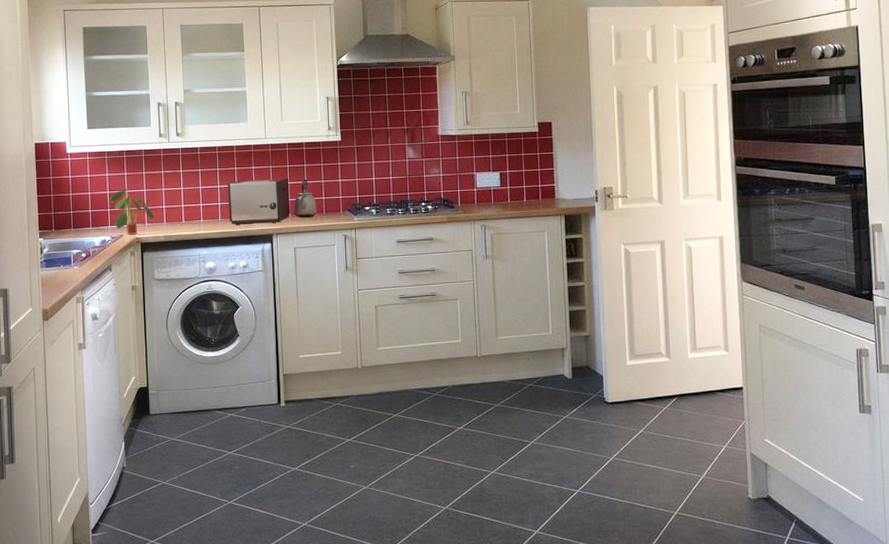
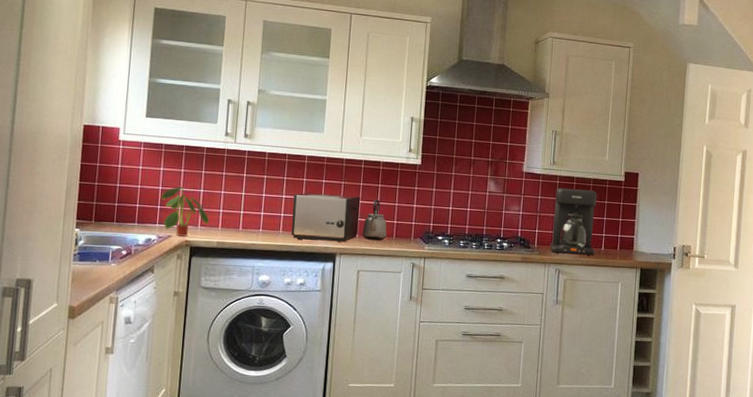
coffee maker: none [472,144,517,210] -> present [549,187,597,256]

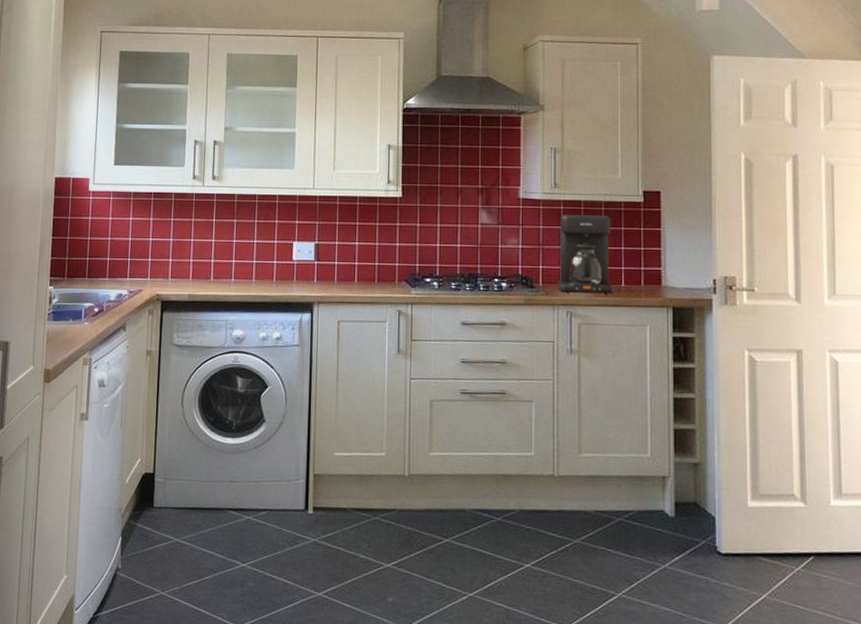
plant: present [160,186,209,237] -> none [130,236,179,290]
toaster: present [291,192,361,242] -> none [264,235,338,290]
kettle: present [362,200,388,241] -> none [341,240,369,287]

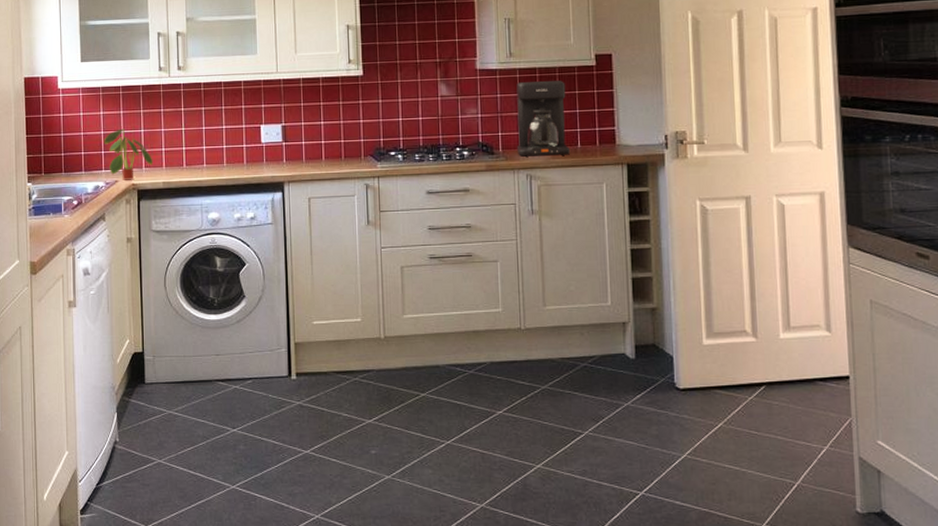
plant: none [130,236,179,290] -> present [103,128,152,180]

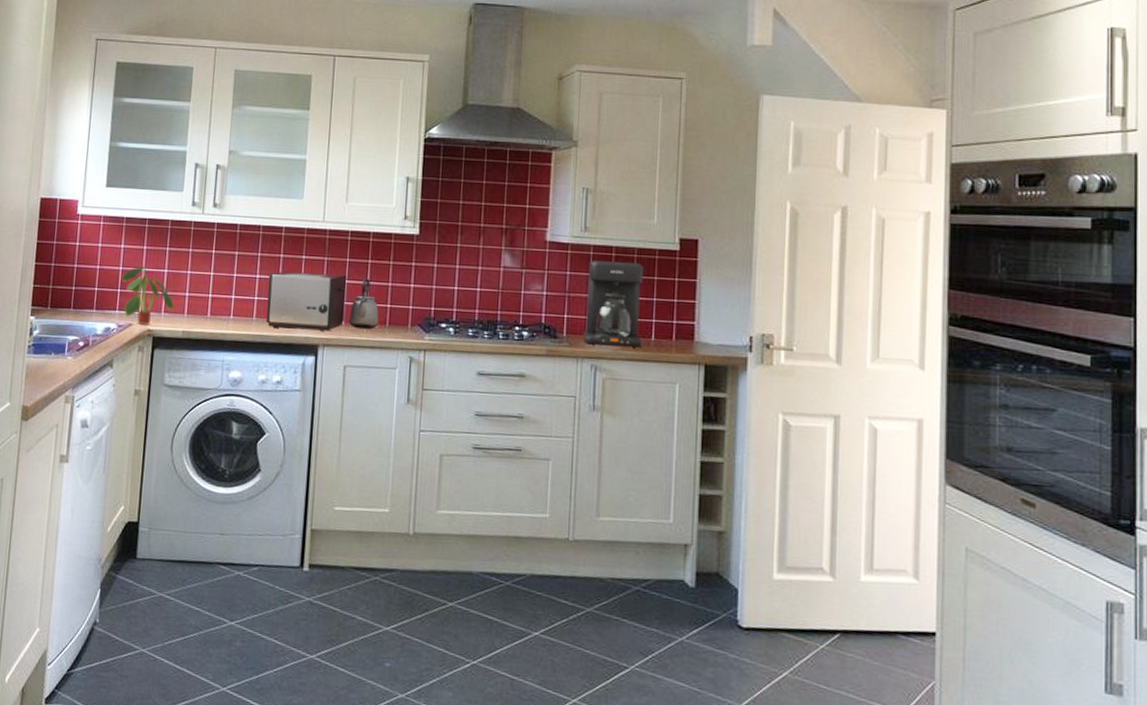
toaster: none [233,118,304,171] -> present [266,271,347,331]
kettle: none [309,119,336,165] -> present [349,279,379,330]

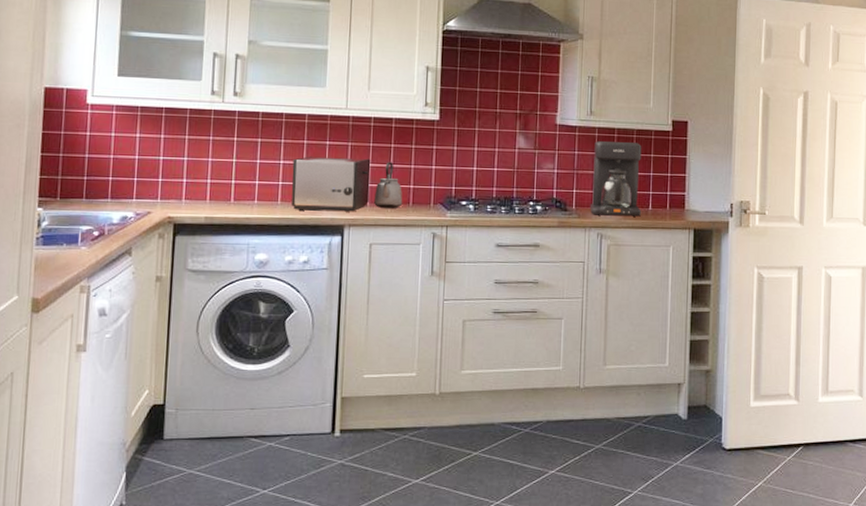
plant: present [120,266,174,325] -> none [137,154,195,212]

